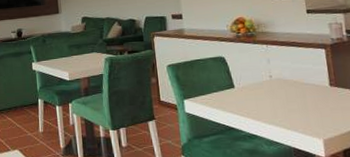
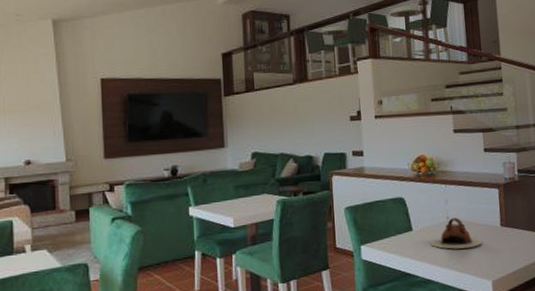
teapot: none [251,76,310,107] -> present [428,217,482,249]

